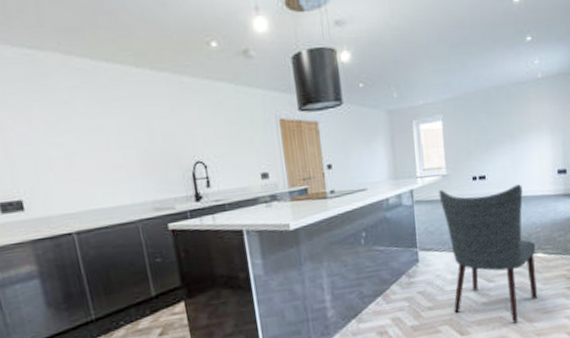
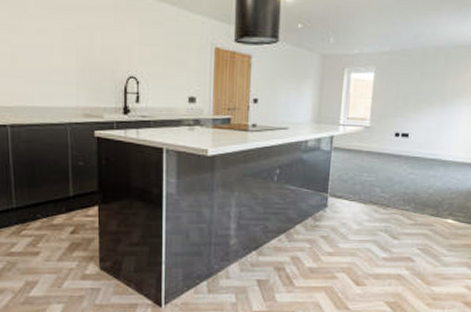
chair: present [439,184,538,323] -> none [354,141,448,283]

